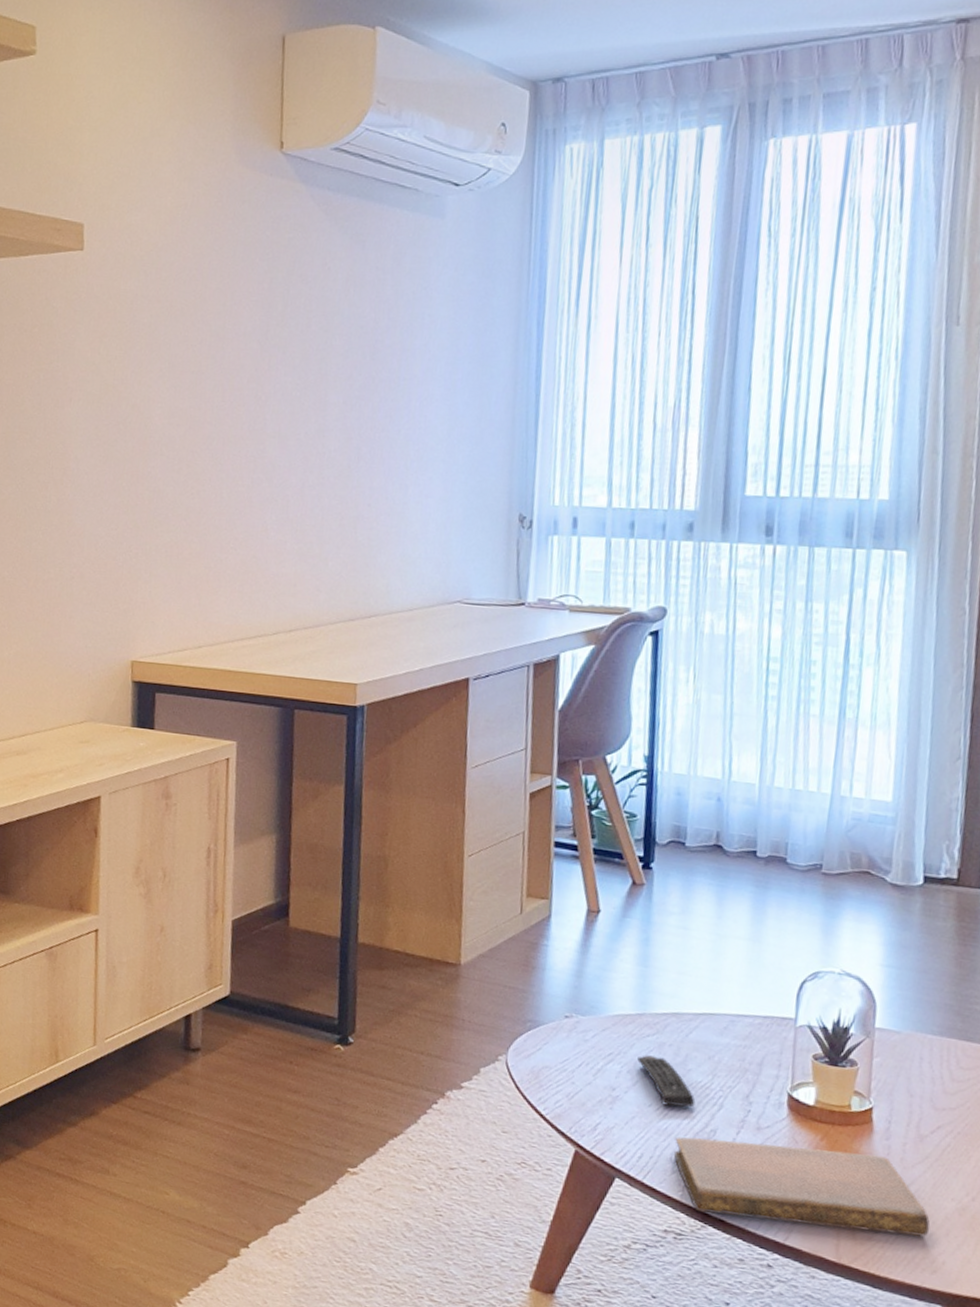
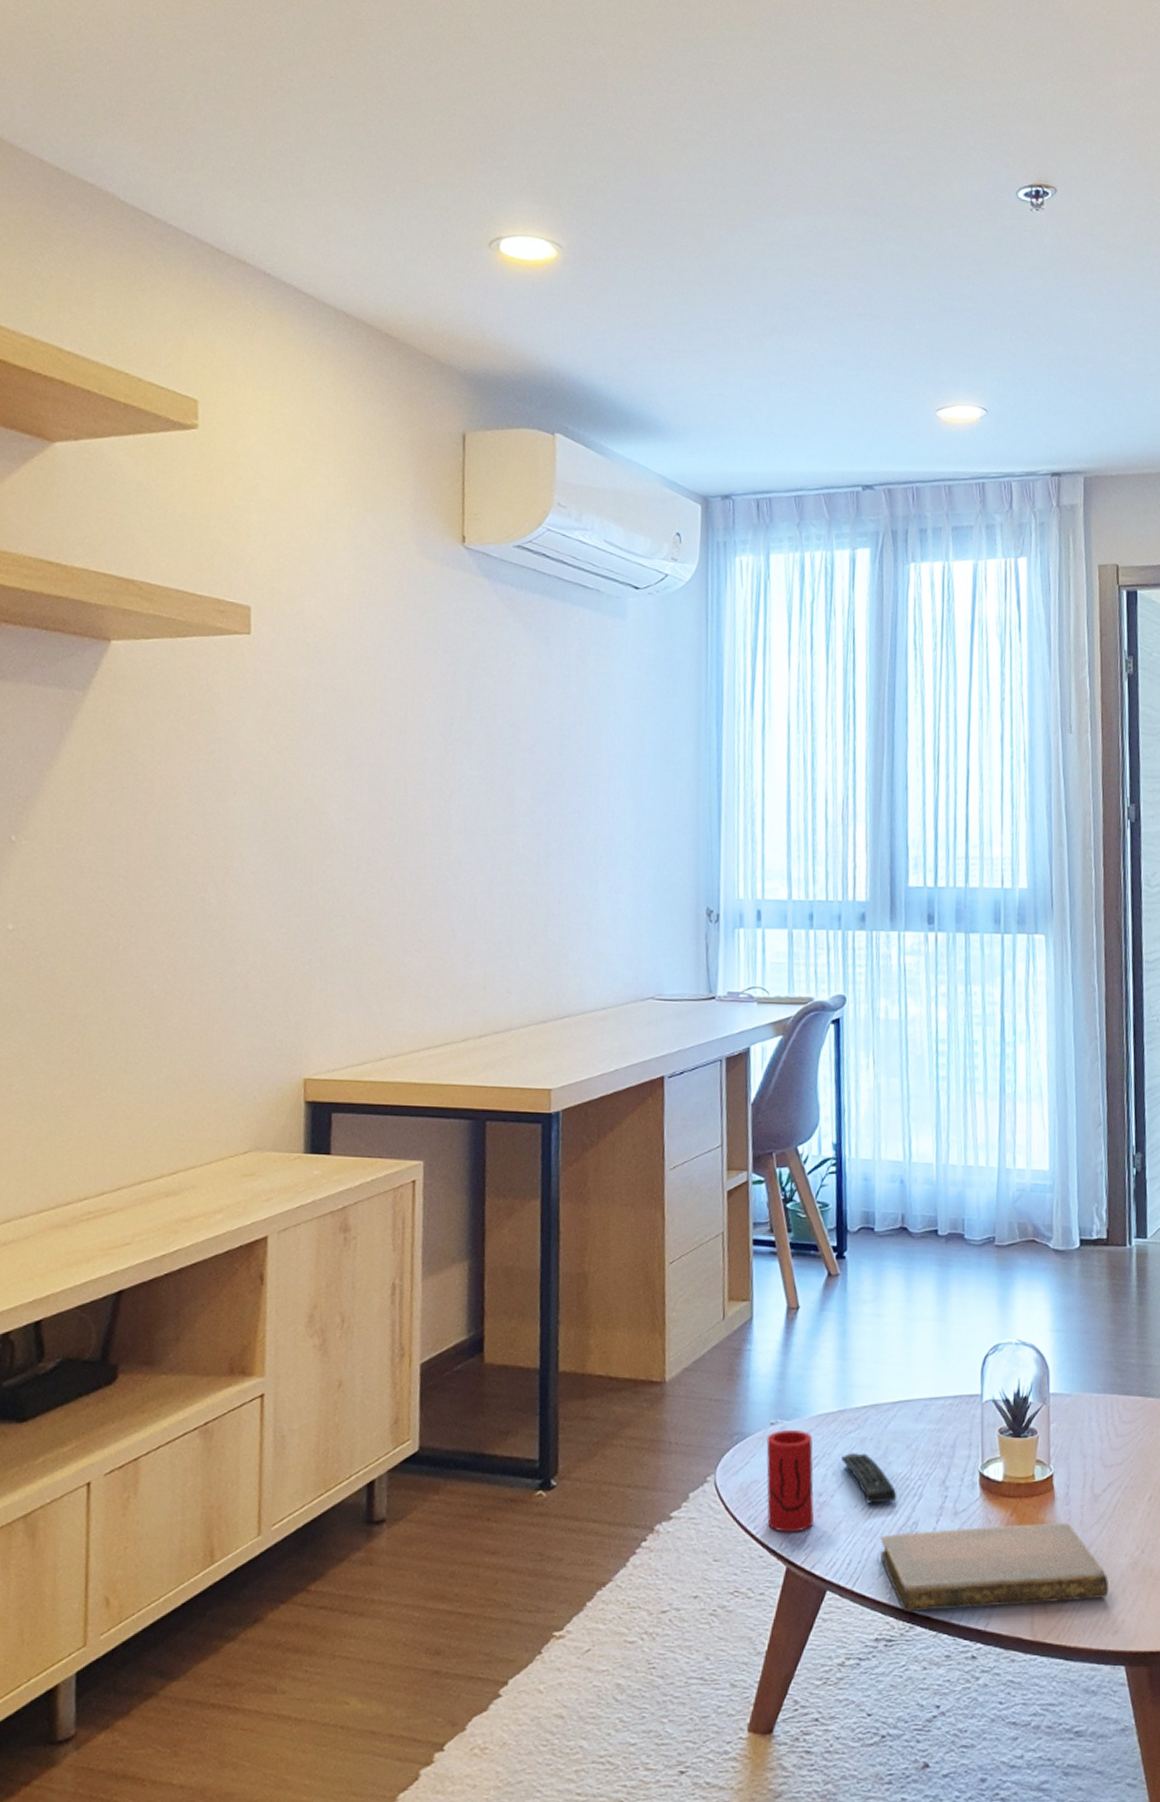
cup: none [557,1024,608,1120] -> present [766,1430,815,1533]

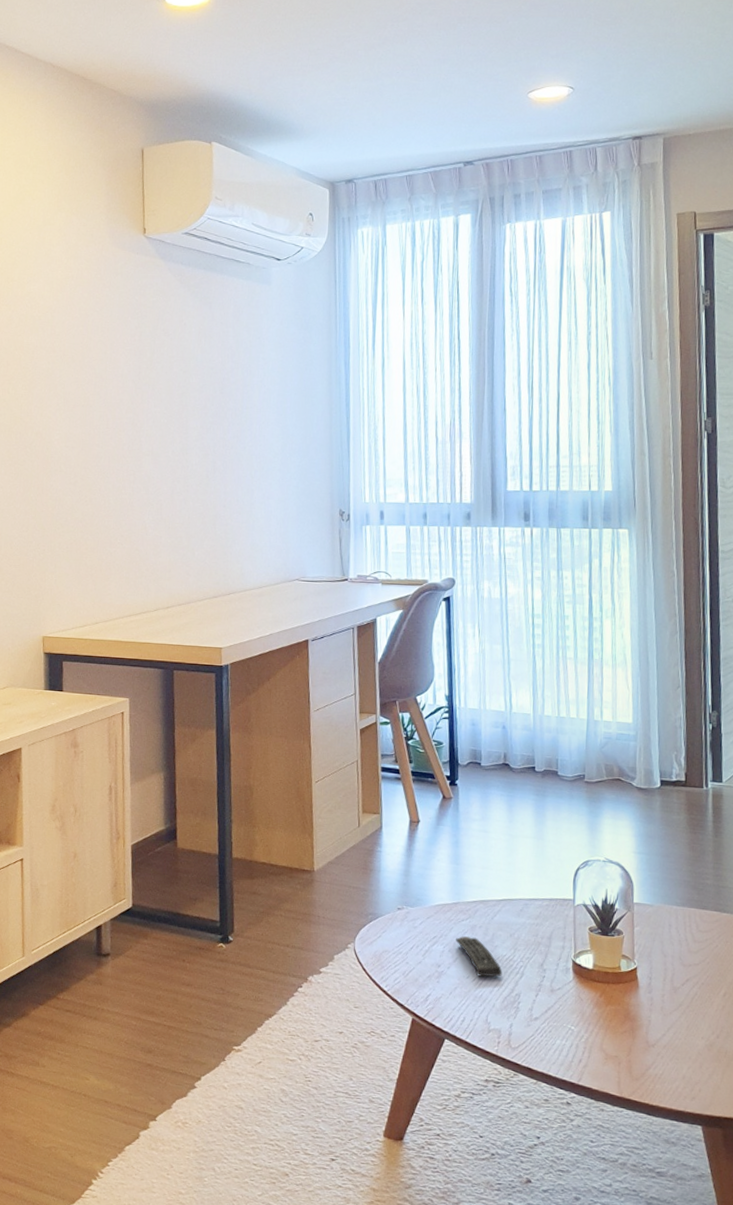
cup: present [766,1430,815,1533] -> none [395,914,434,993]
notebook: present [879,1522,1109,1613] -> none [488,1001,688,1071]

